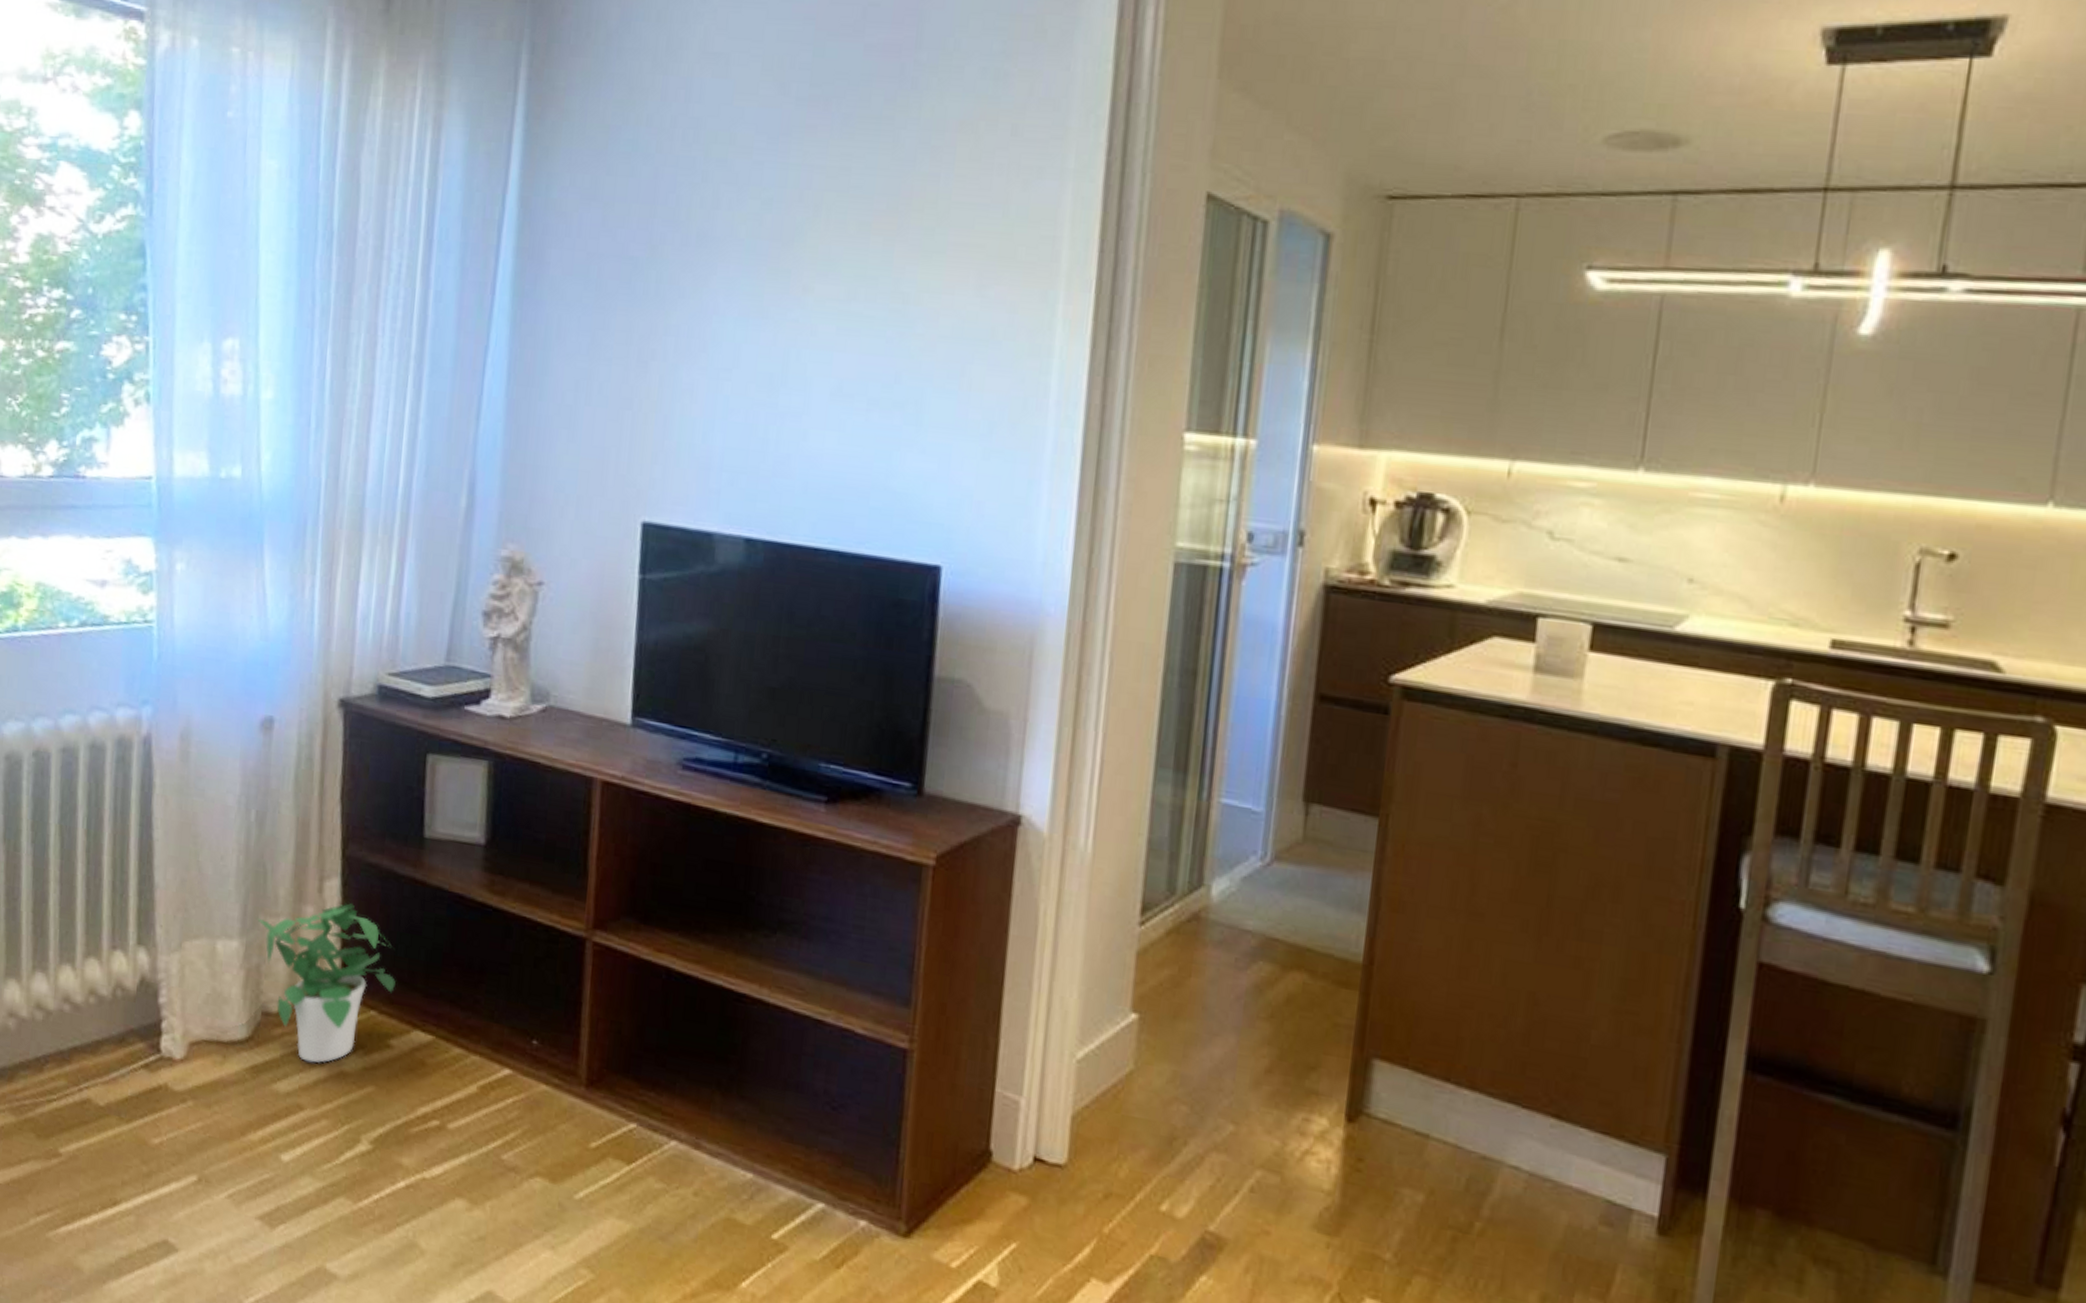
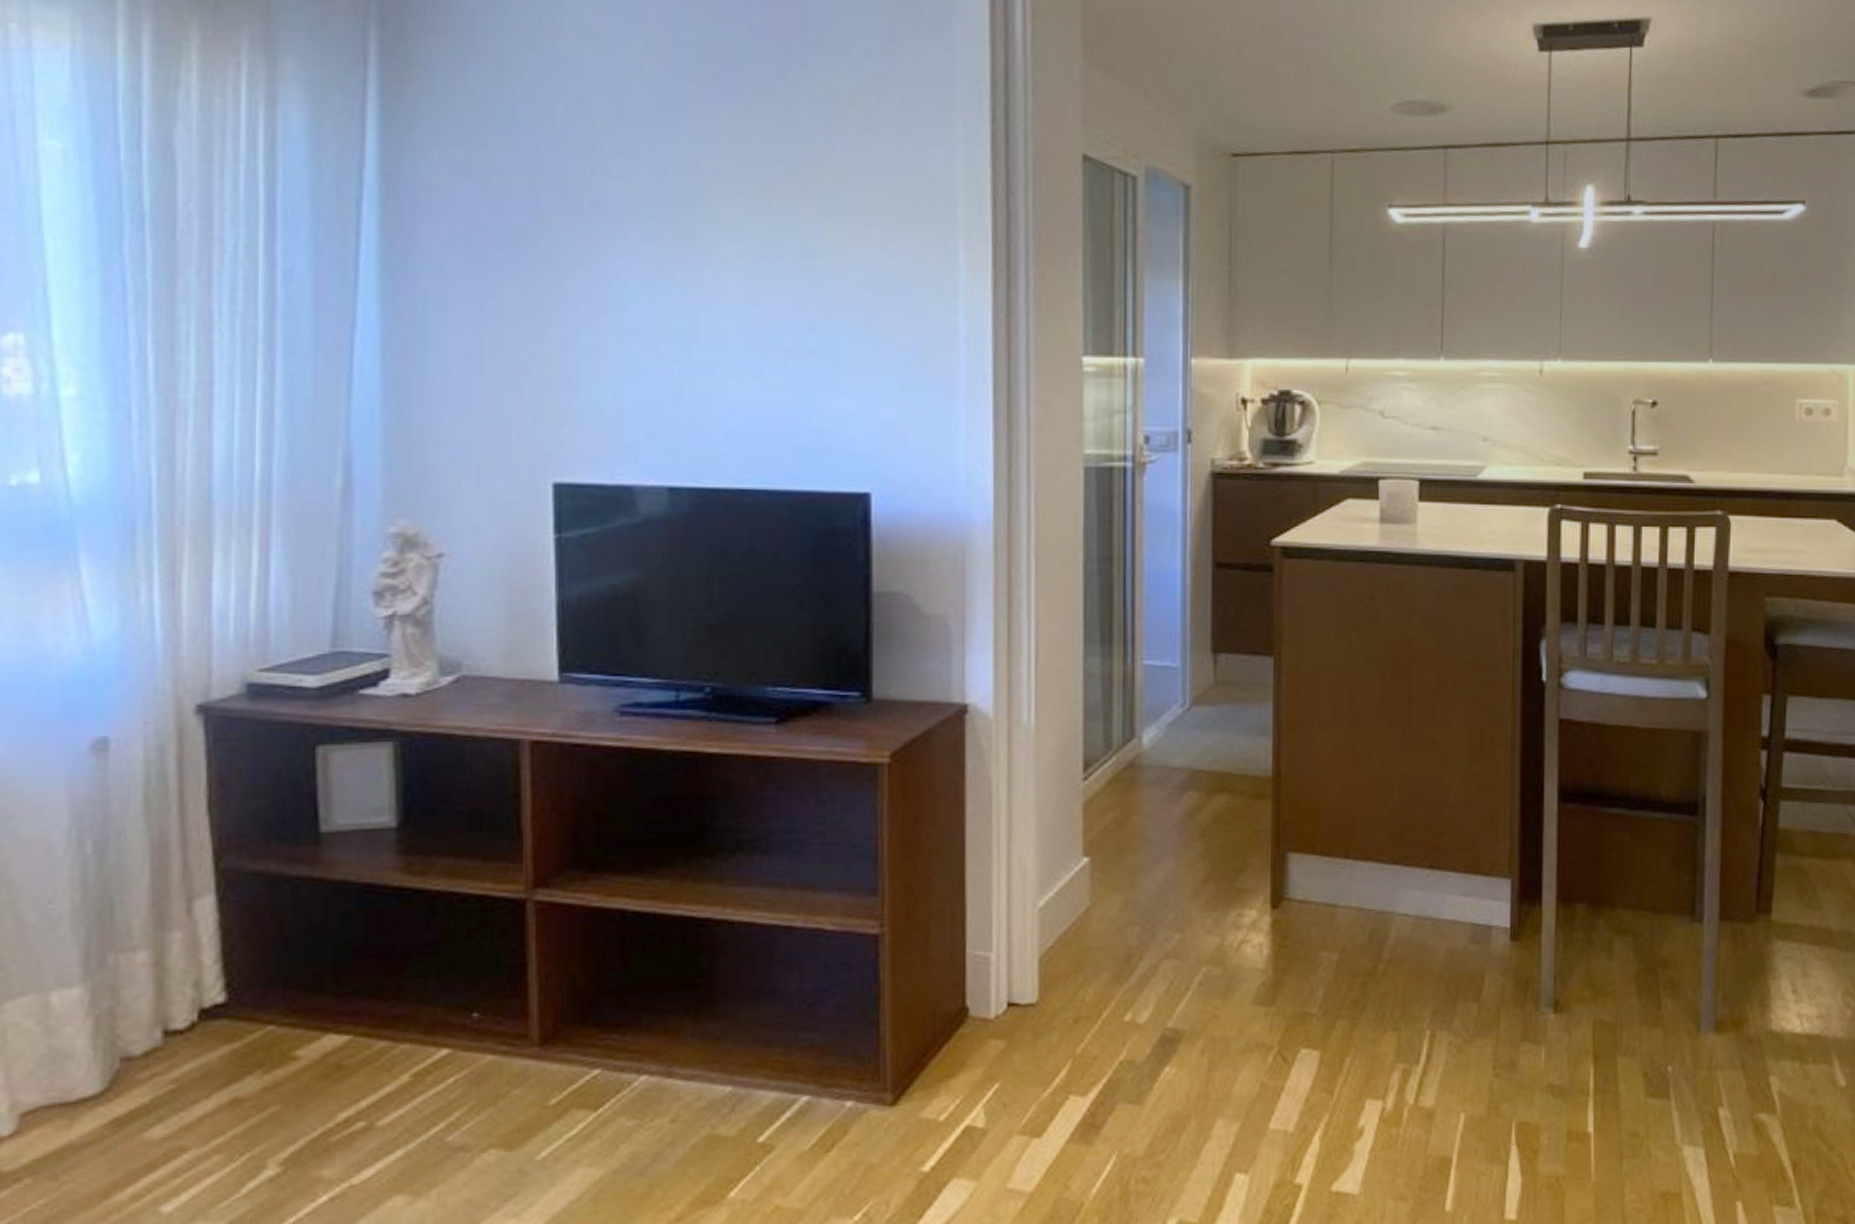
potted plant: present [256,902,396,1063] -> none [103,918,297,1099]

